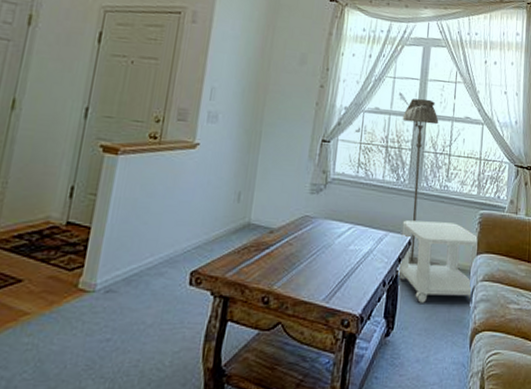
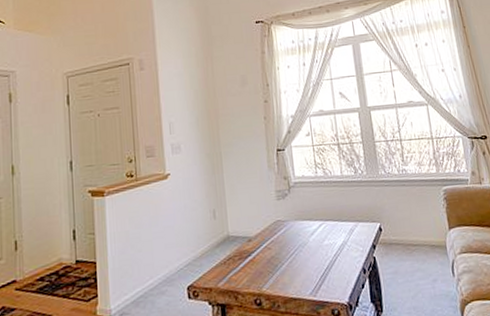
side table: present [397,220,478,303] -> none [369,203,454,284]
floor lamp: present [399,98,439,265] -> none [347,92,393,251]

